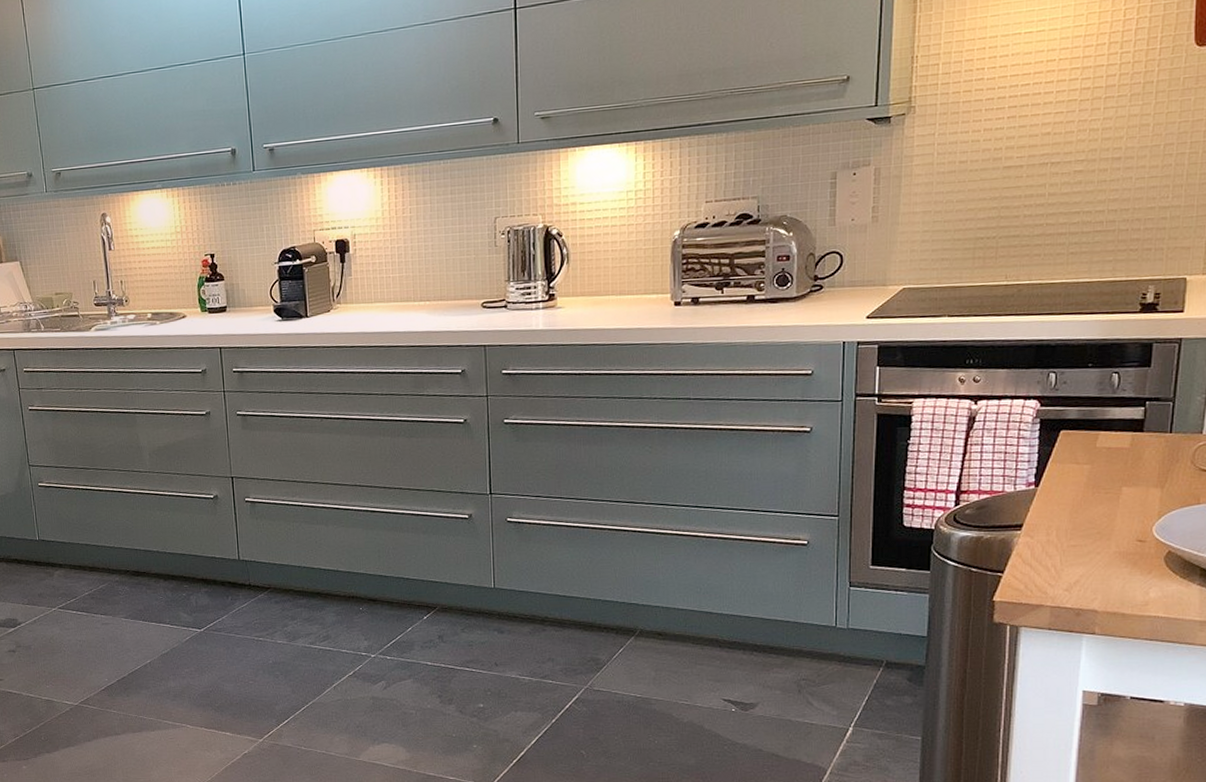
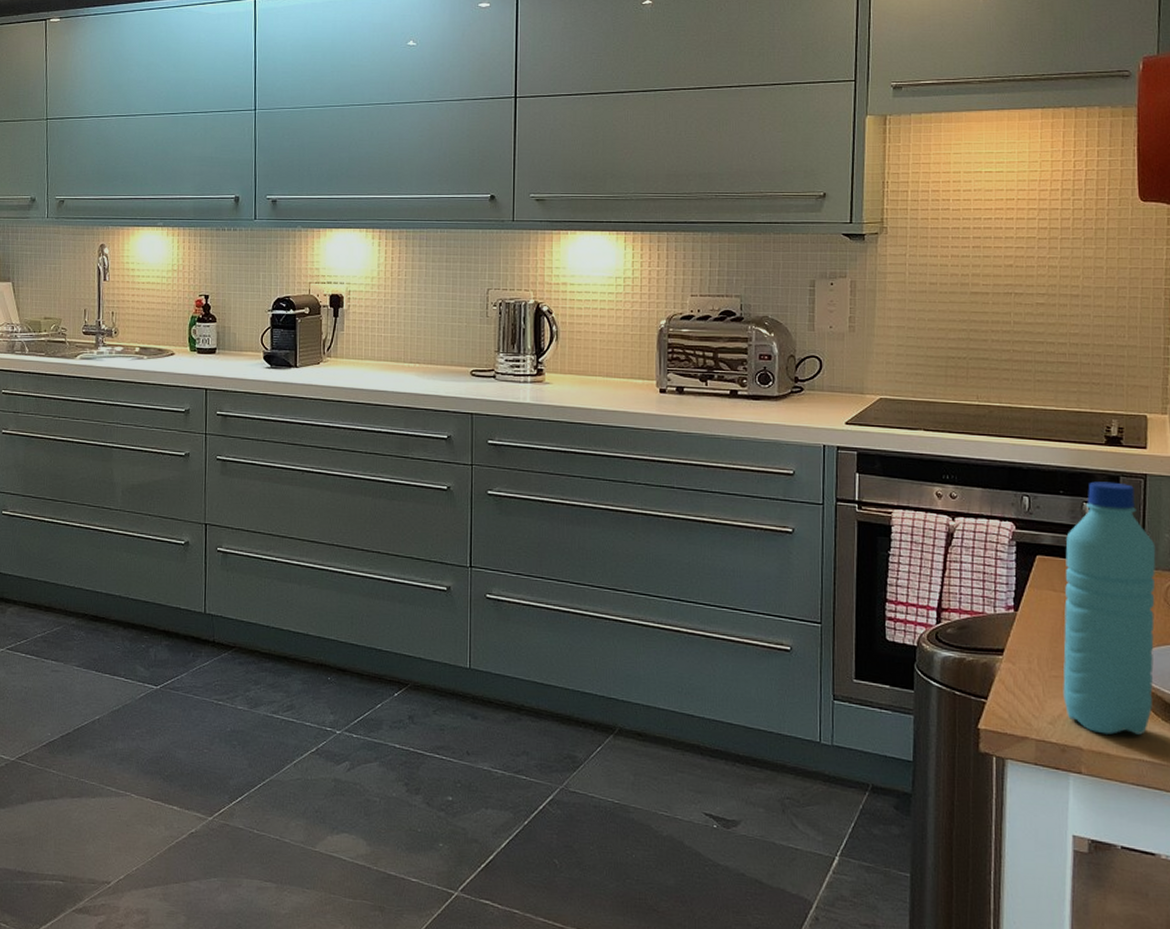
water bottle: none [1081,349,1186,596] -> present [1063,481,1156,735]

